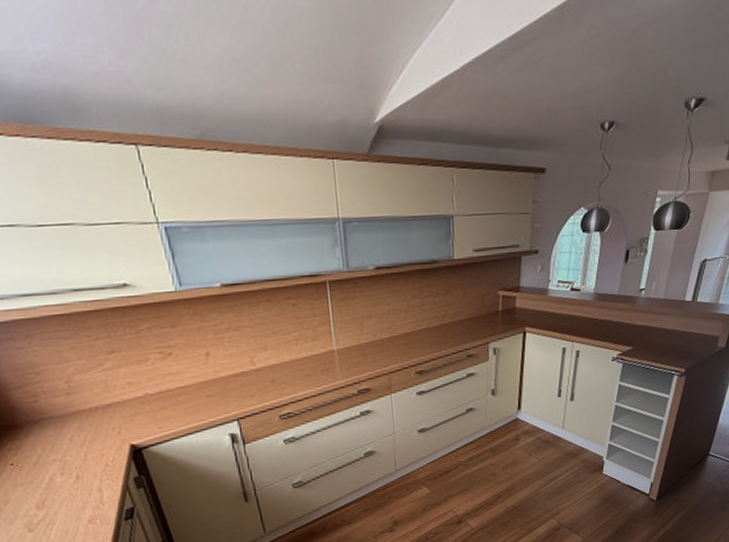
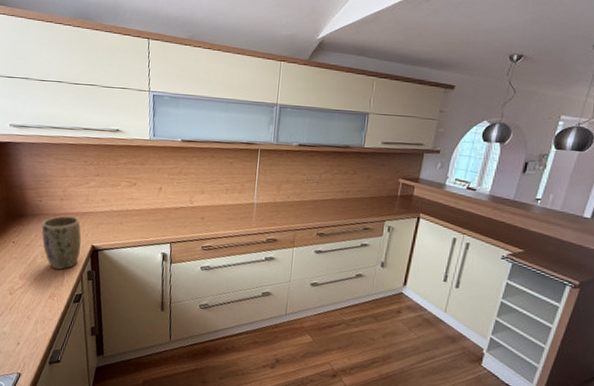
plant pot: none [48,413,117,486] -> present [41,216,81,270]

